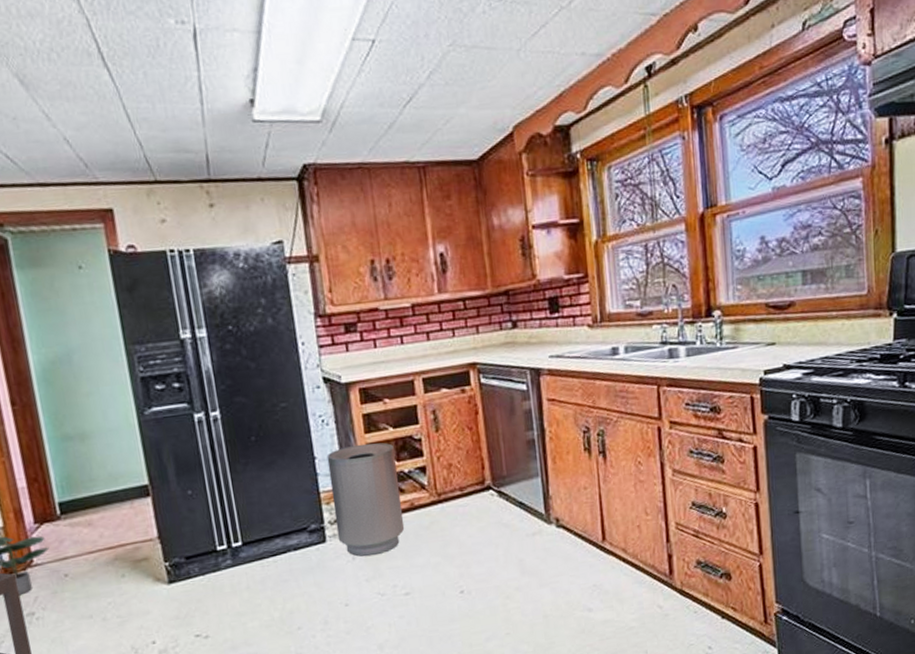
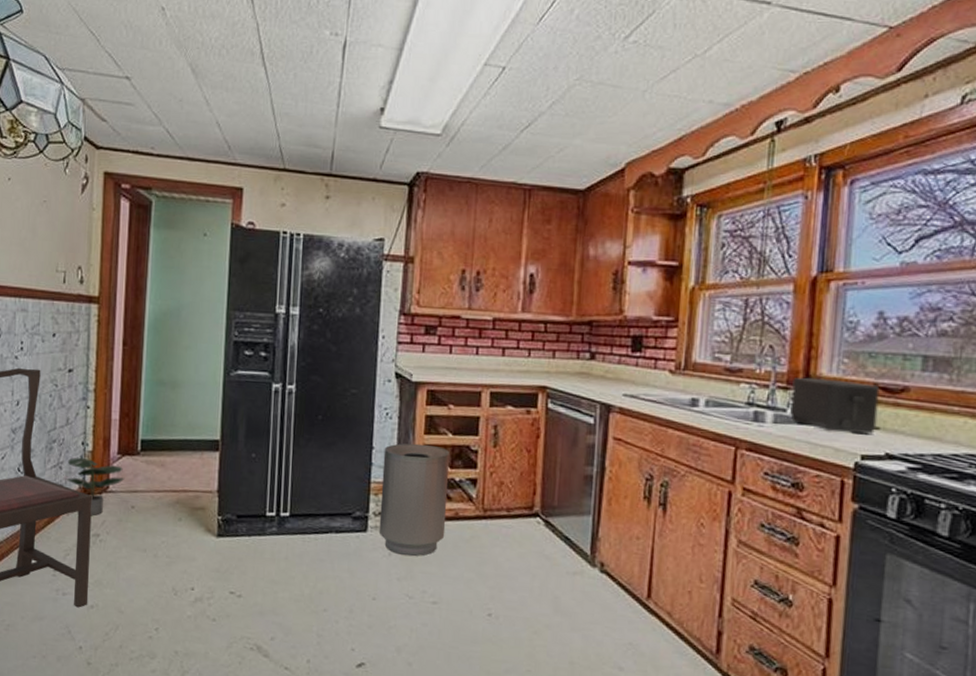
toaster: none [697,304,773,355] -> present [790,377,880,434]

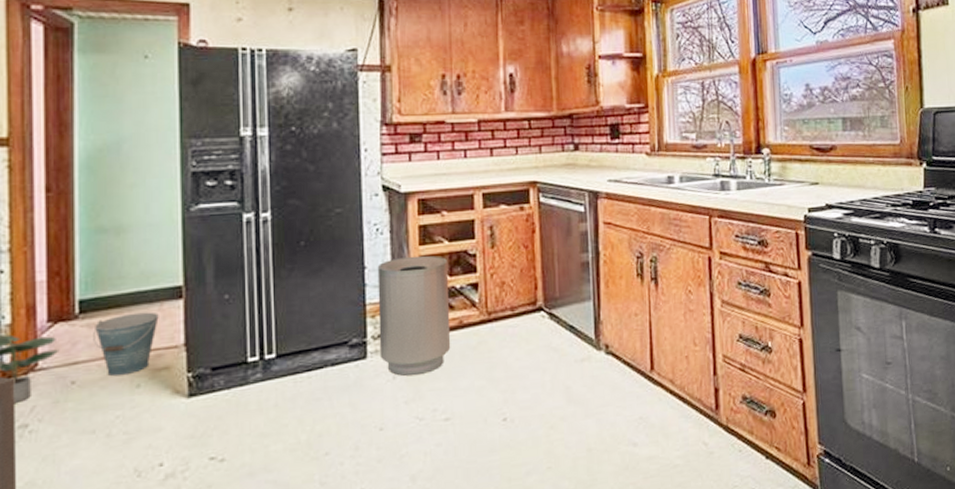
bucket: none [149,457,200,509] -> present [93,312,159,377]
toaster: present [790,377,880,434] -> none [748,145,816,192]

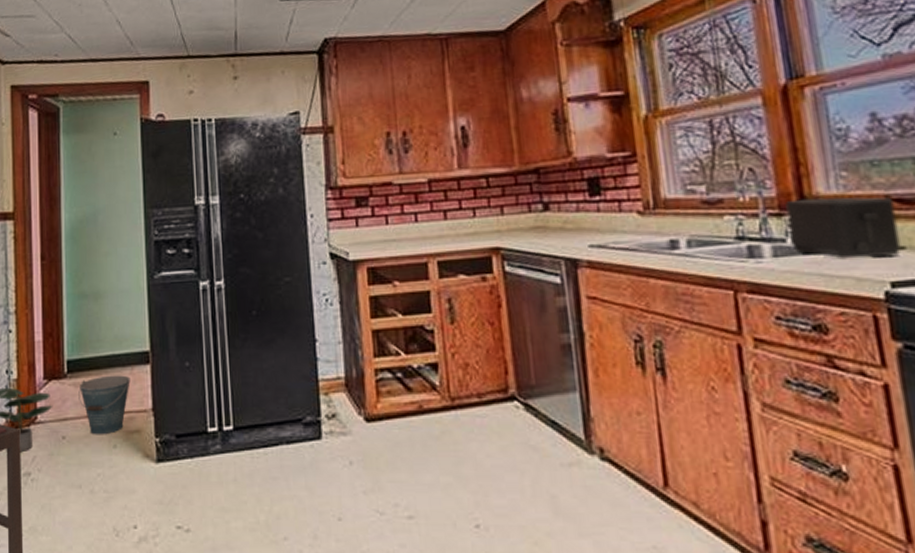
trash can: present [377,255,451,376] -> none [328,329,411,464]
toaster: none [748,145,816,192] -> present [785,196,902,259]

